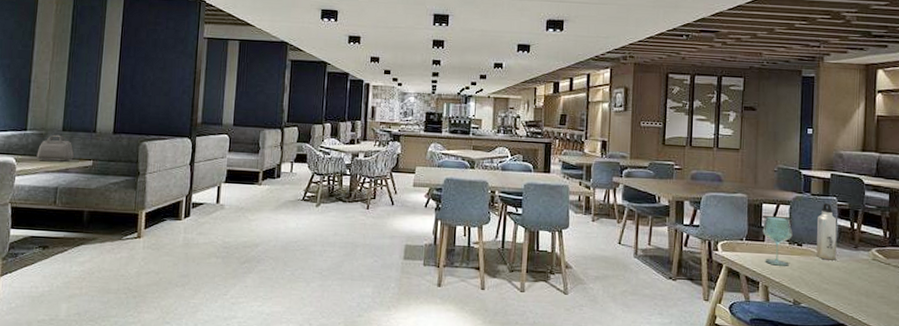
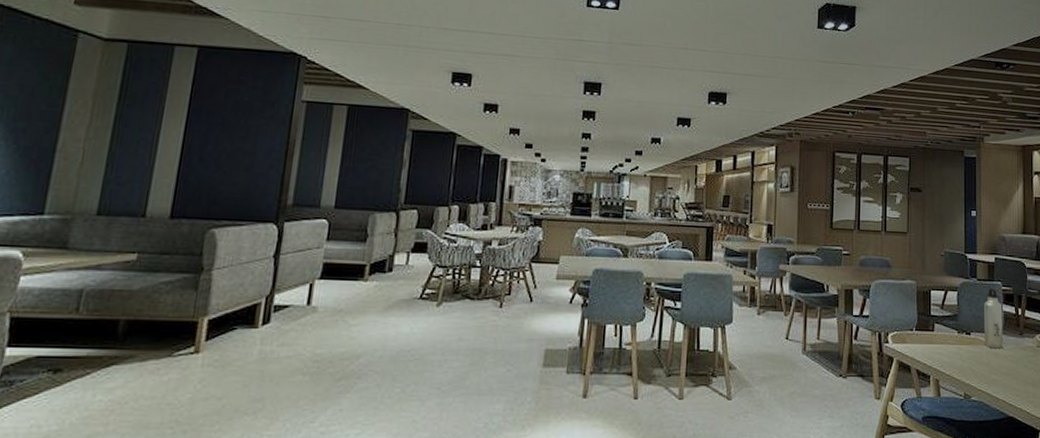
handbag: present [36,134,75,162] -> none [54,220,112,256]
wine glass: present [762,216,793,266] -> none [932,304,961,357]

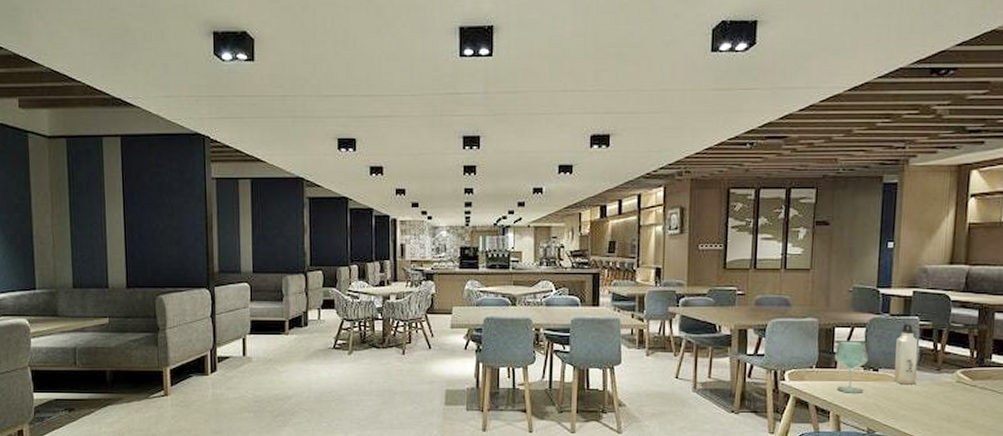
wine glass: none [932,304,961,357] -> present [834,341,868,393]

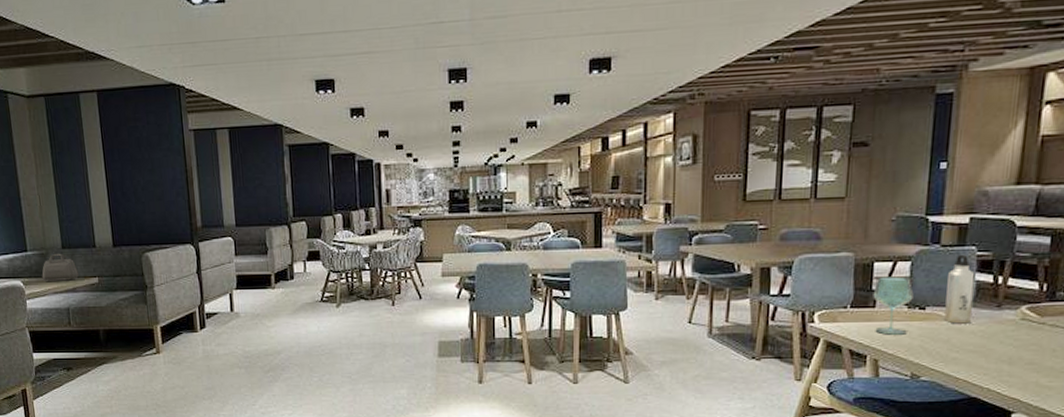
handbag: none [49,292,89,321] -> present [41,253,80,282]

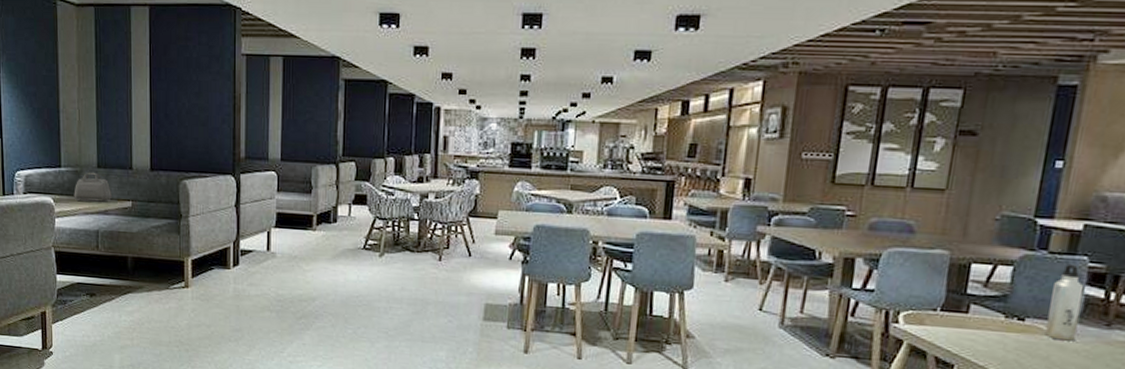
wine glass: present [873,276,914,335] -> none [966,280,1013,346]

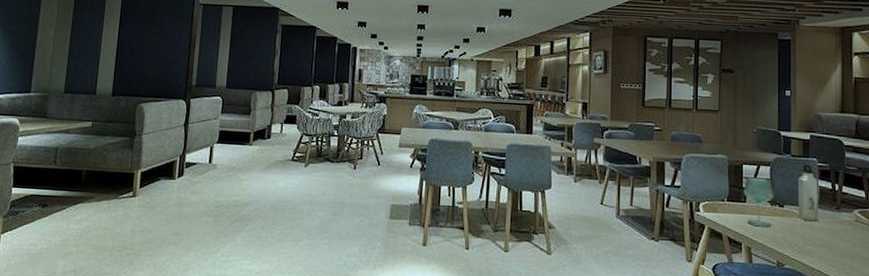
handbag: present [74,172,113,202] -> none [39,96,75,123]
wine glass: none [966,280,1013,346] -> present [743,177,774,227]

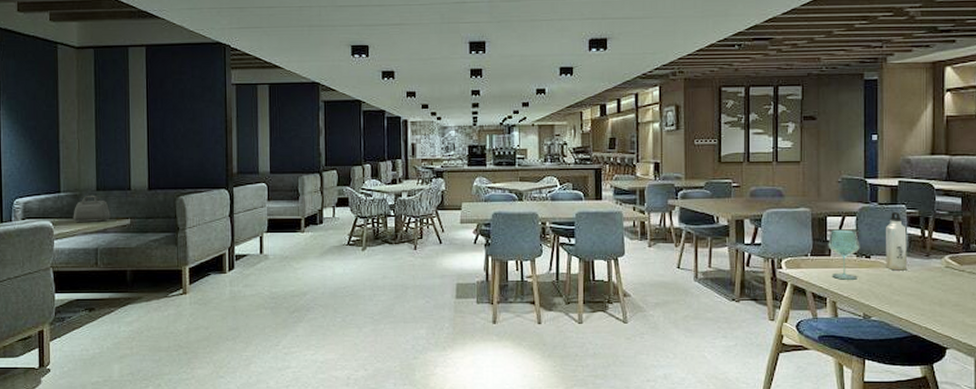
handbag: none [39,96,75,123] -> present [73,195,112,223]

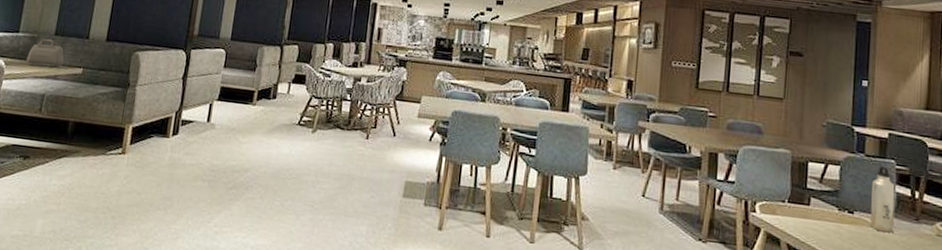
wine glass: present [828,229,860,280] -> none [807,176,843,236]

